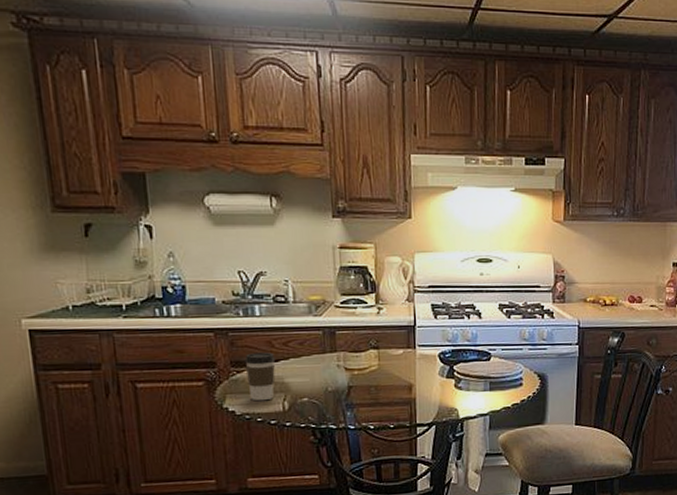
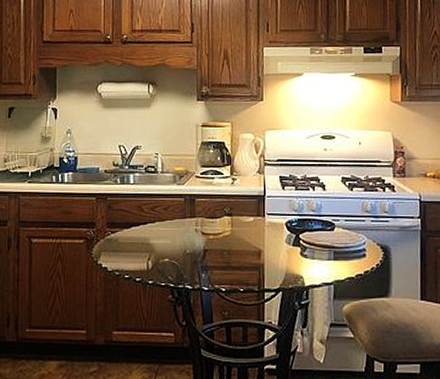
coffee cup: present [244,352,276,402] -> none [118,216,144,260]

